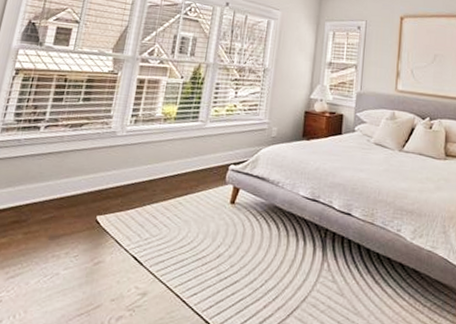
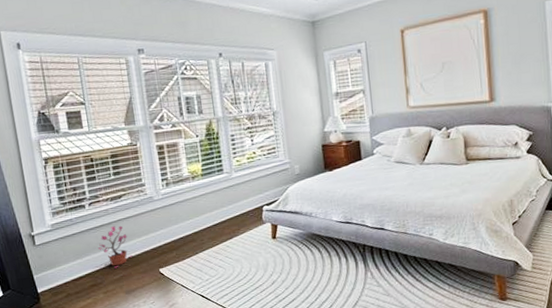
potted plant: none [36,156,74,206] -> present [97,225,133,269]

